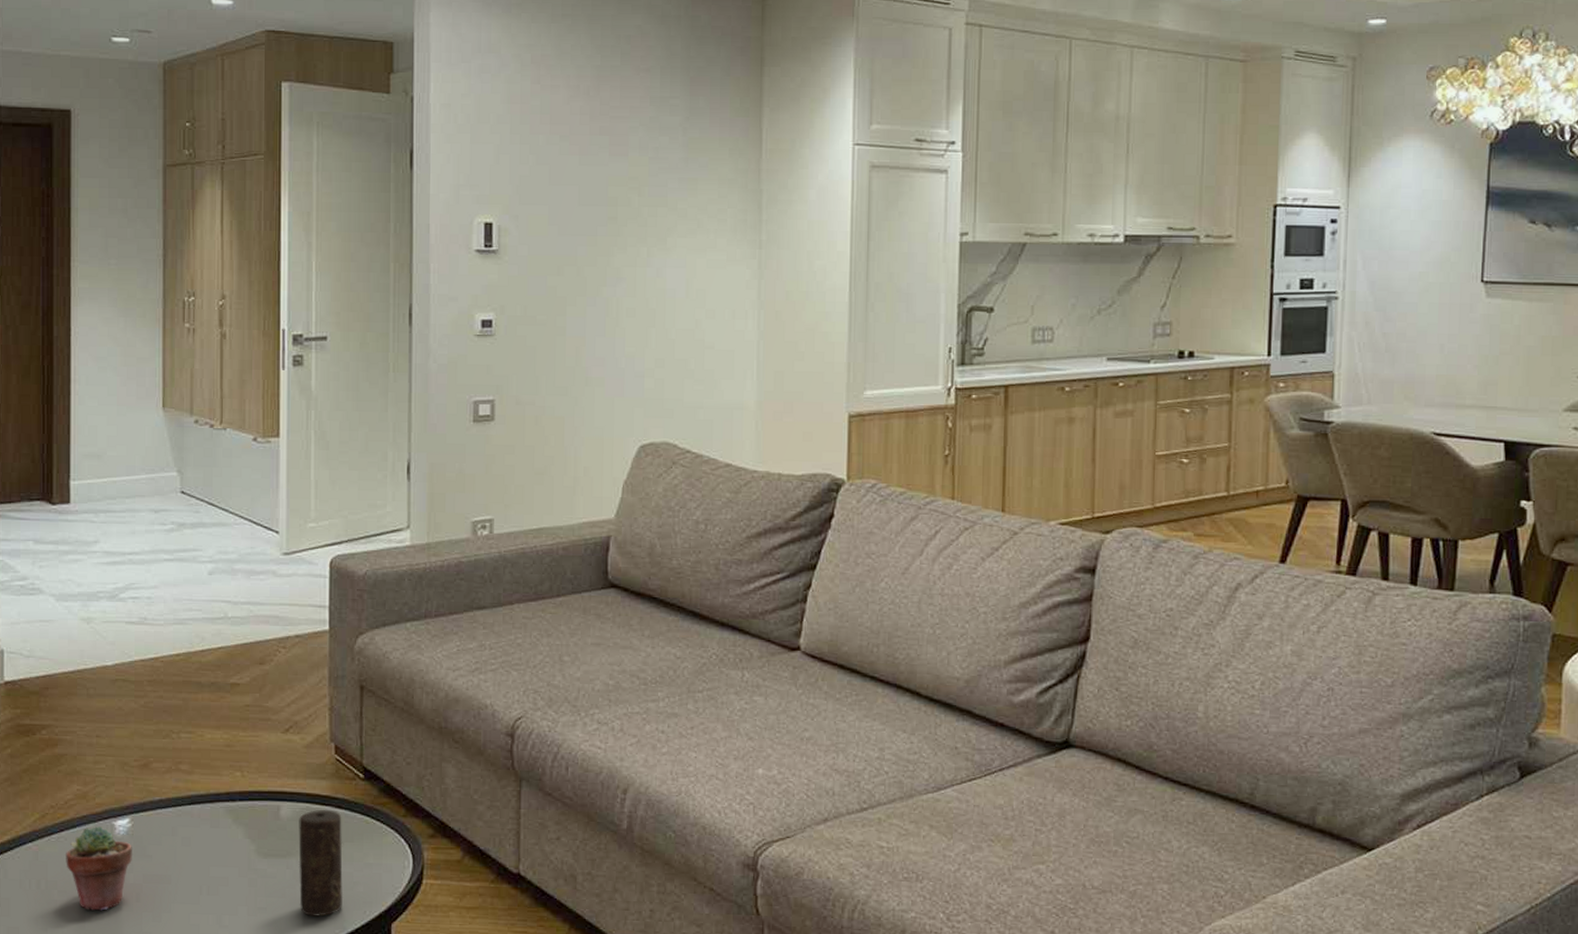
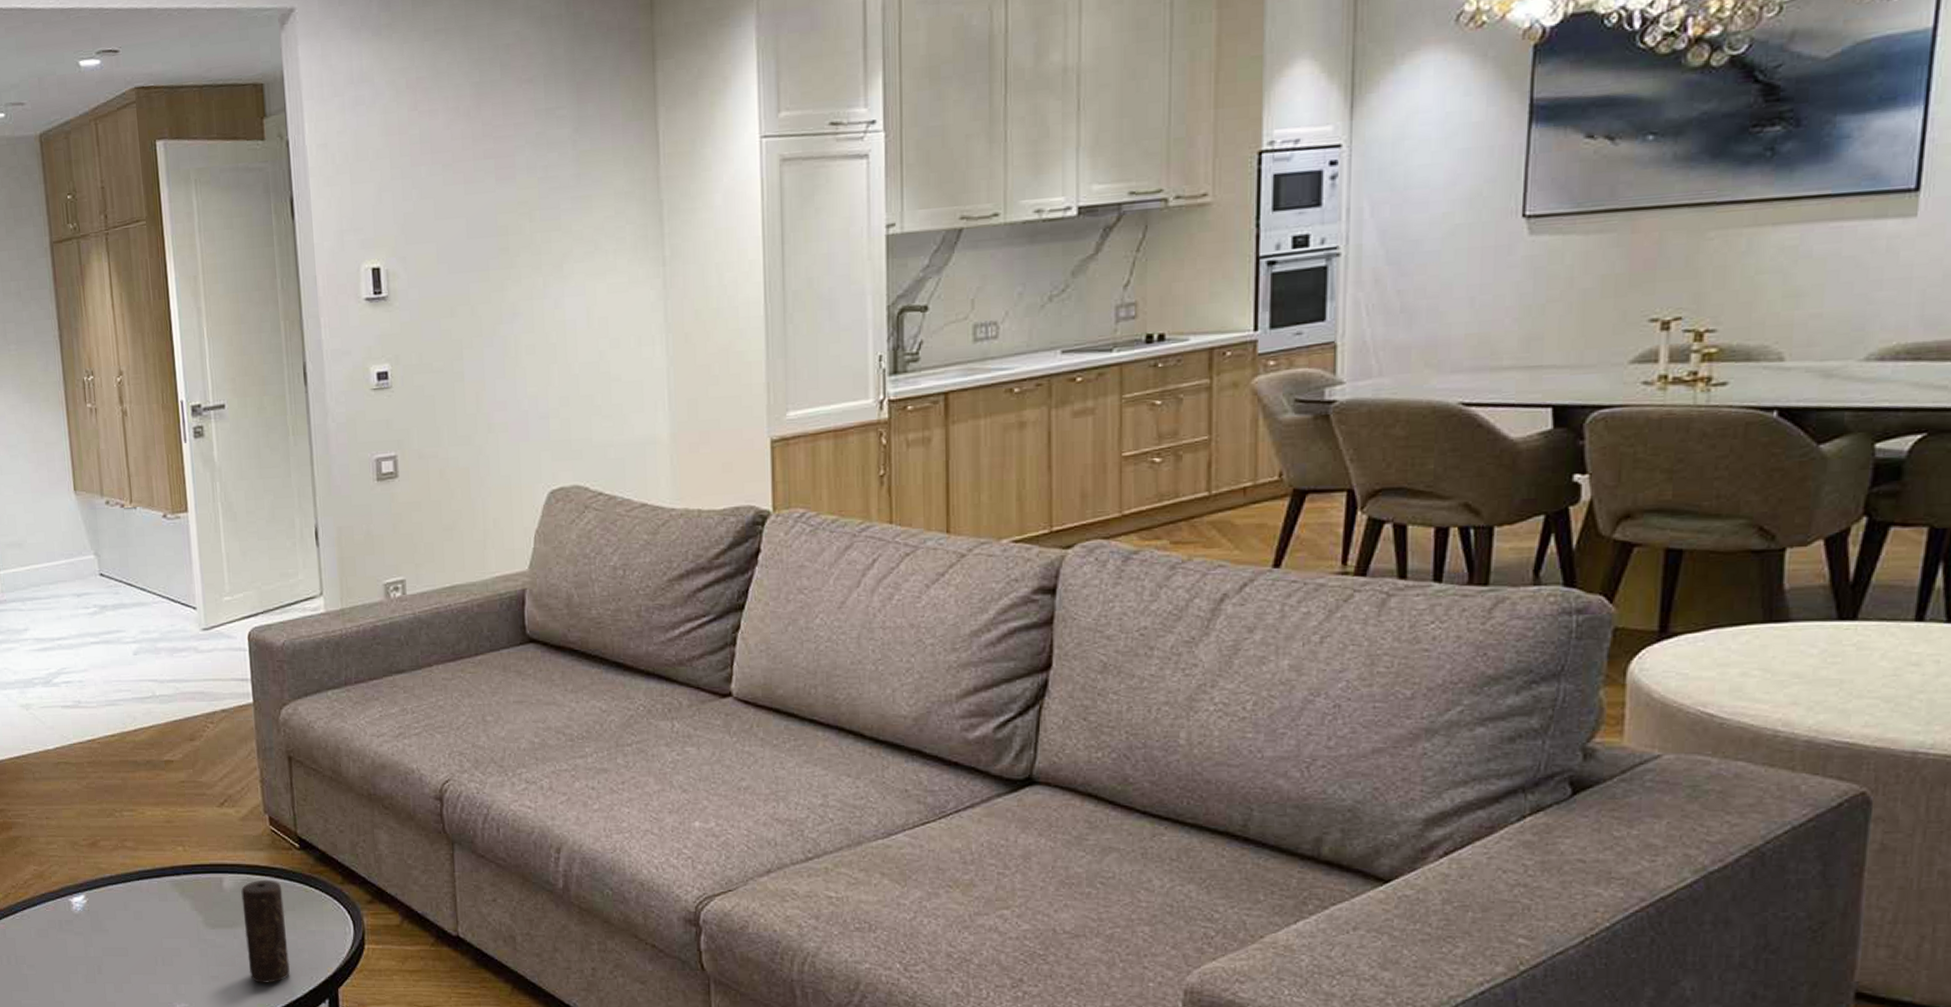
potted succulent: present [66,826,133,911] -> none [30,904,91,983]

